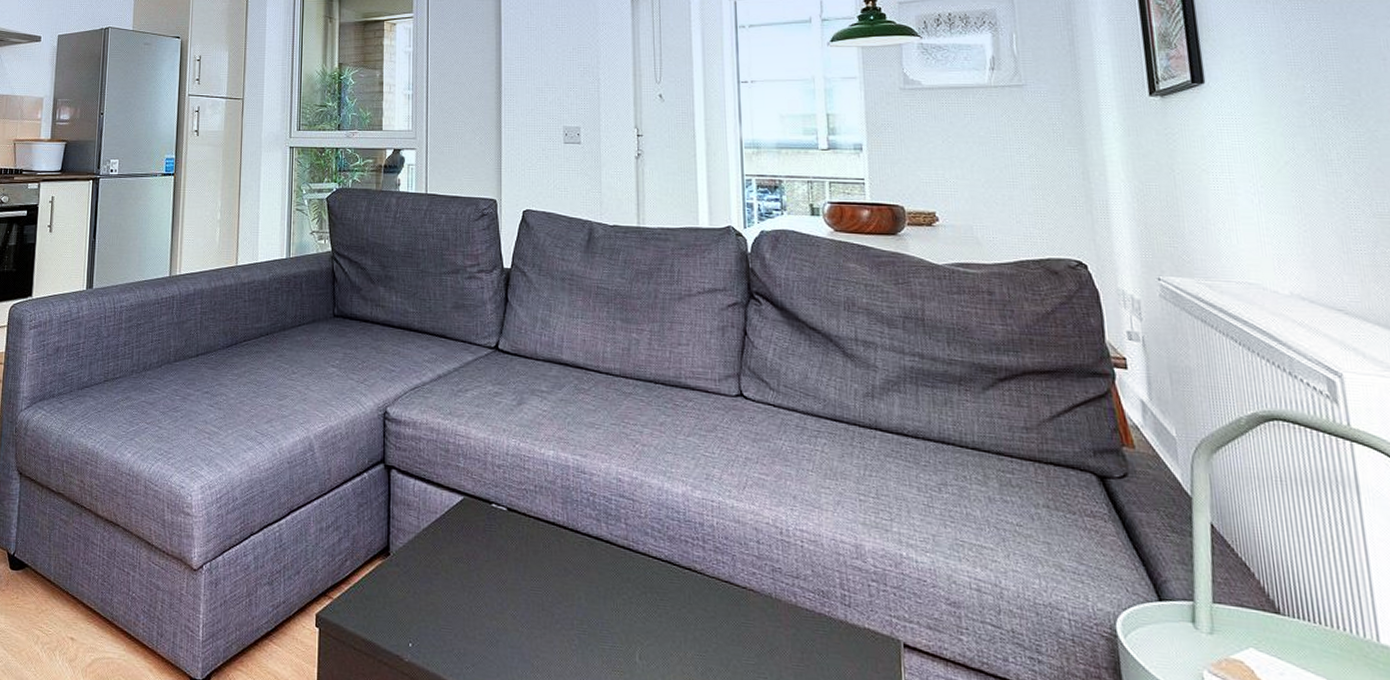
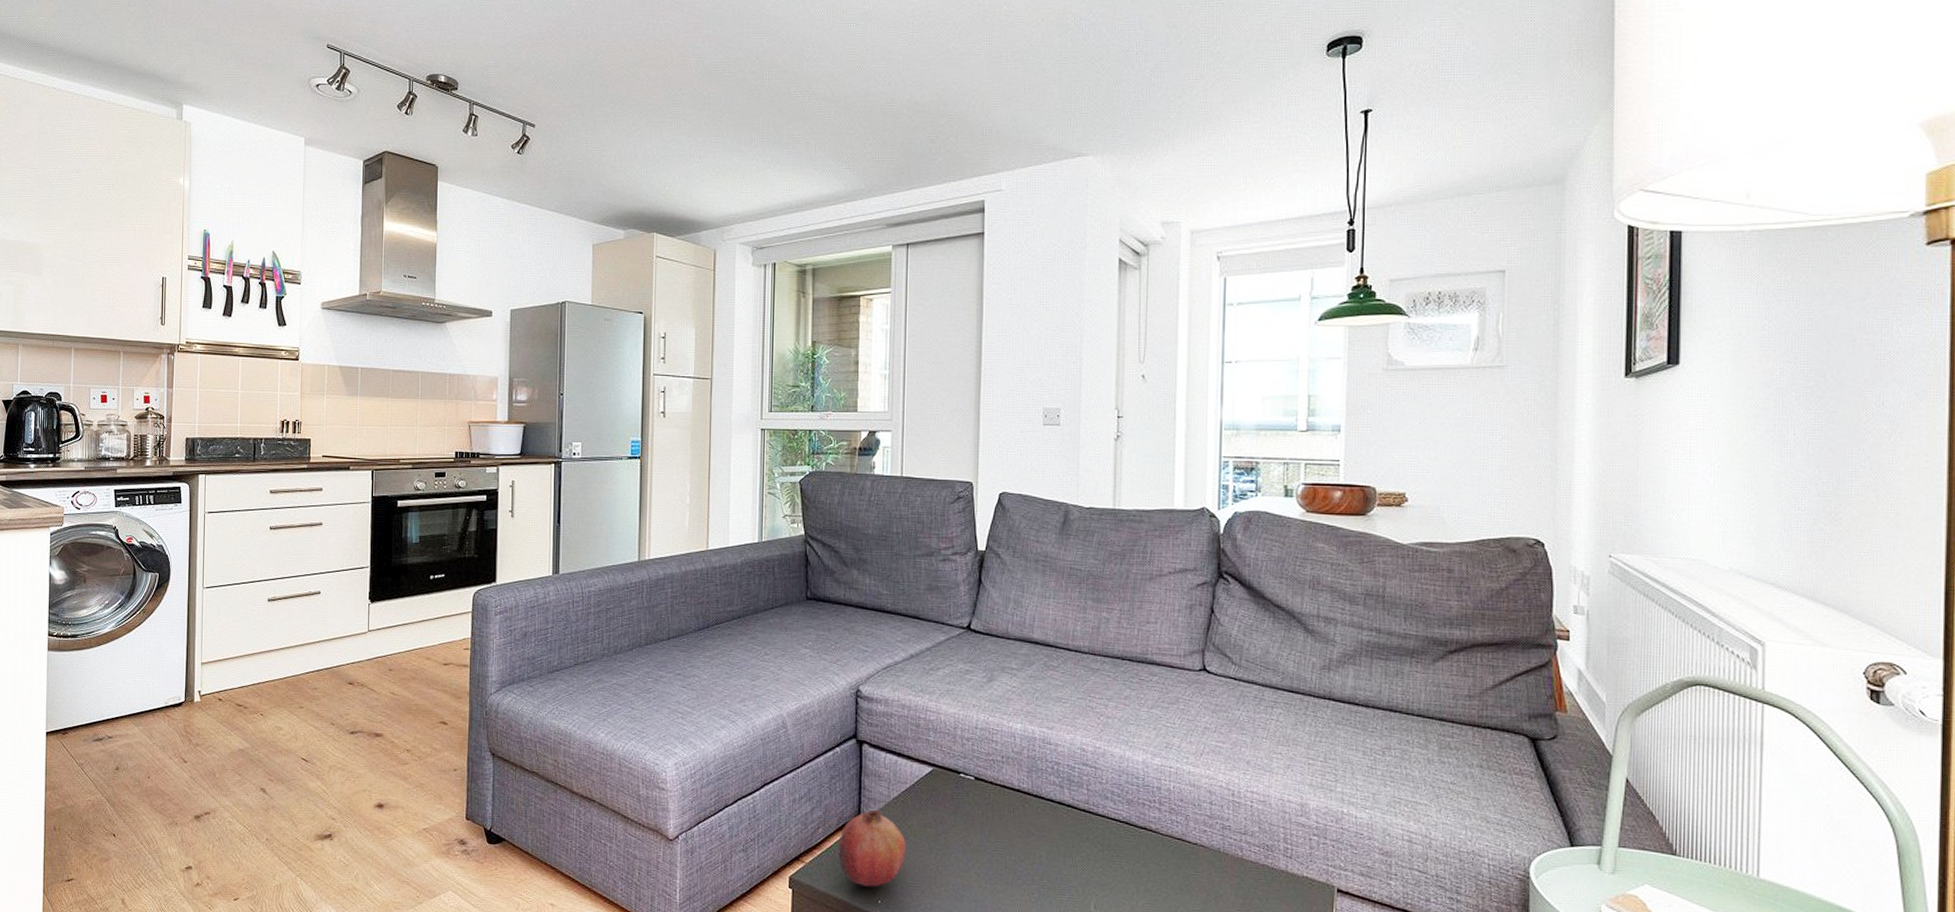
fruit: none [367,541,437,628] -> present [838,810,906,887]

